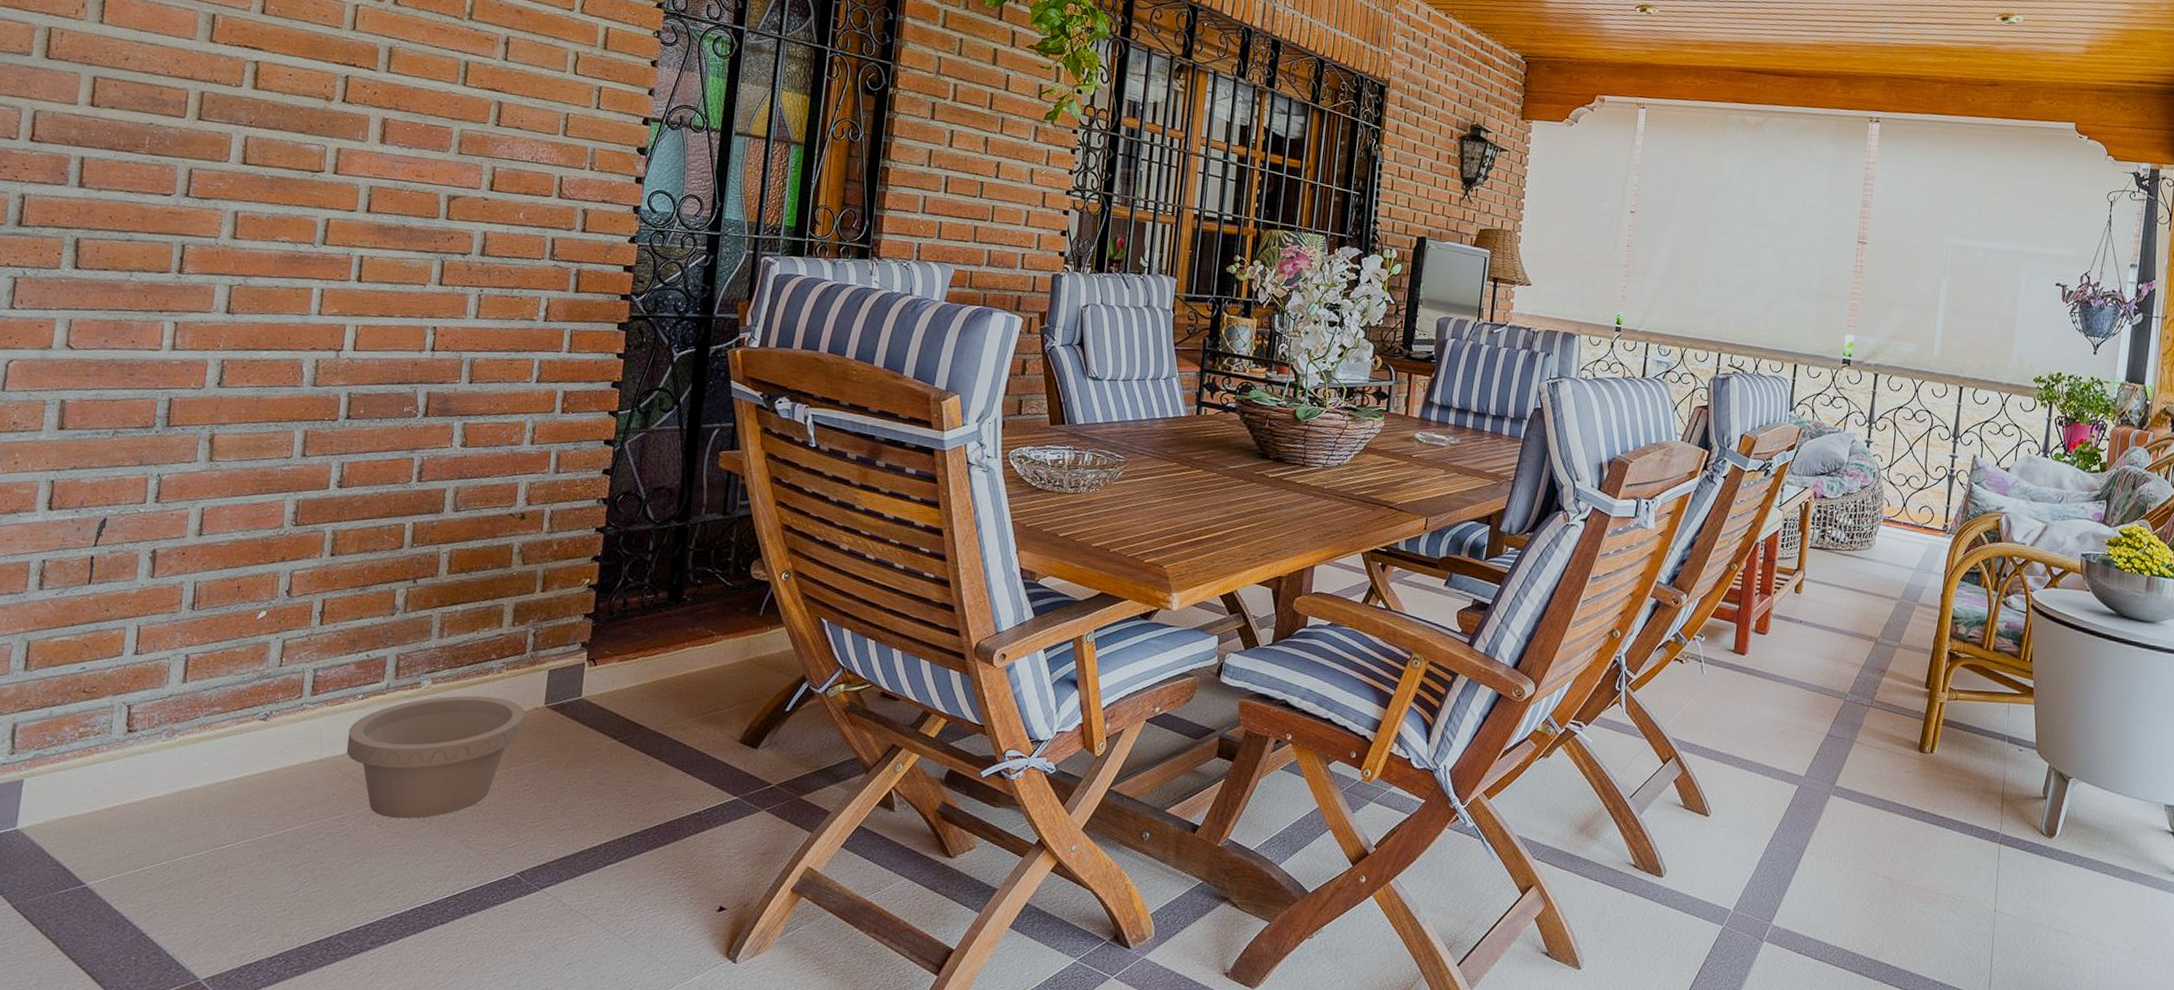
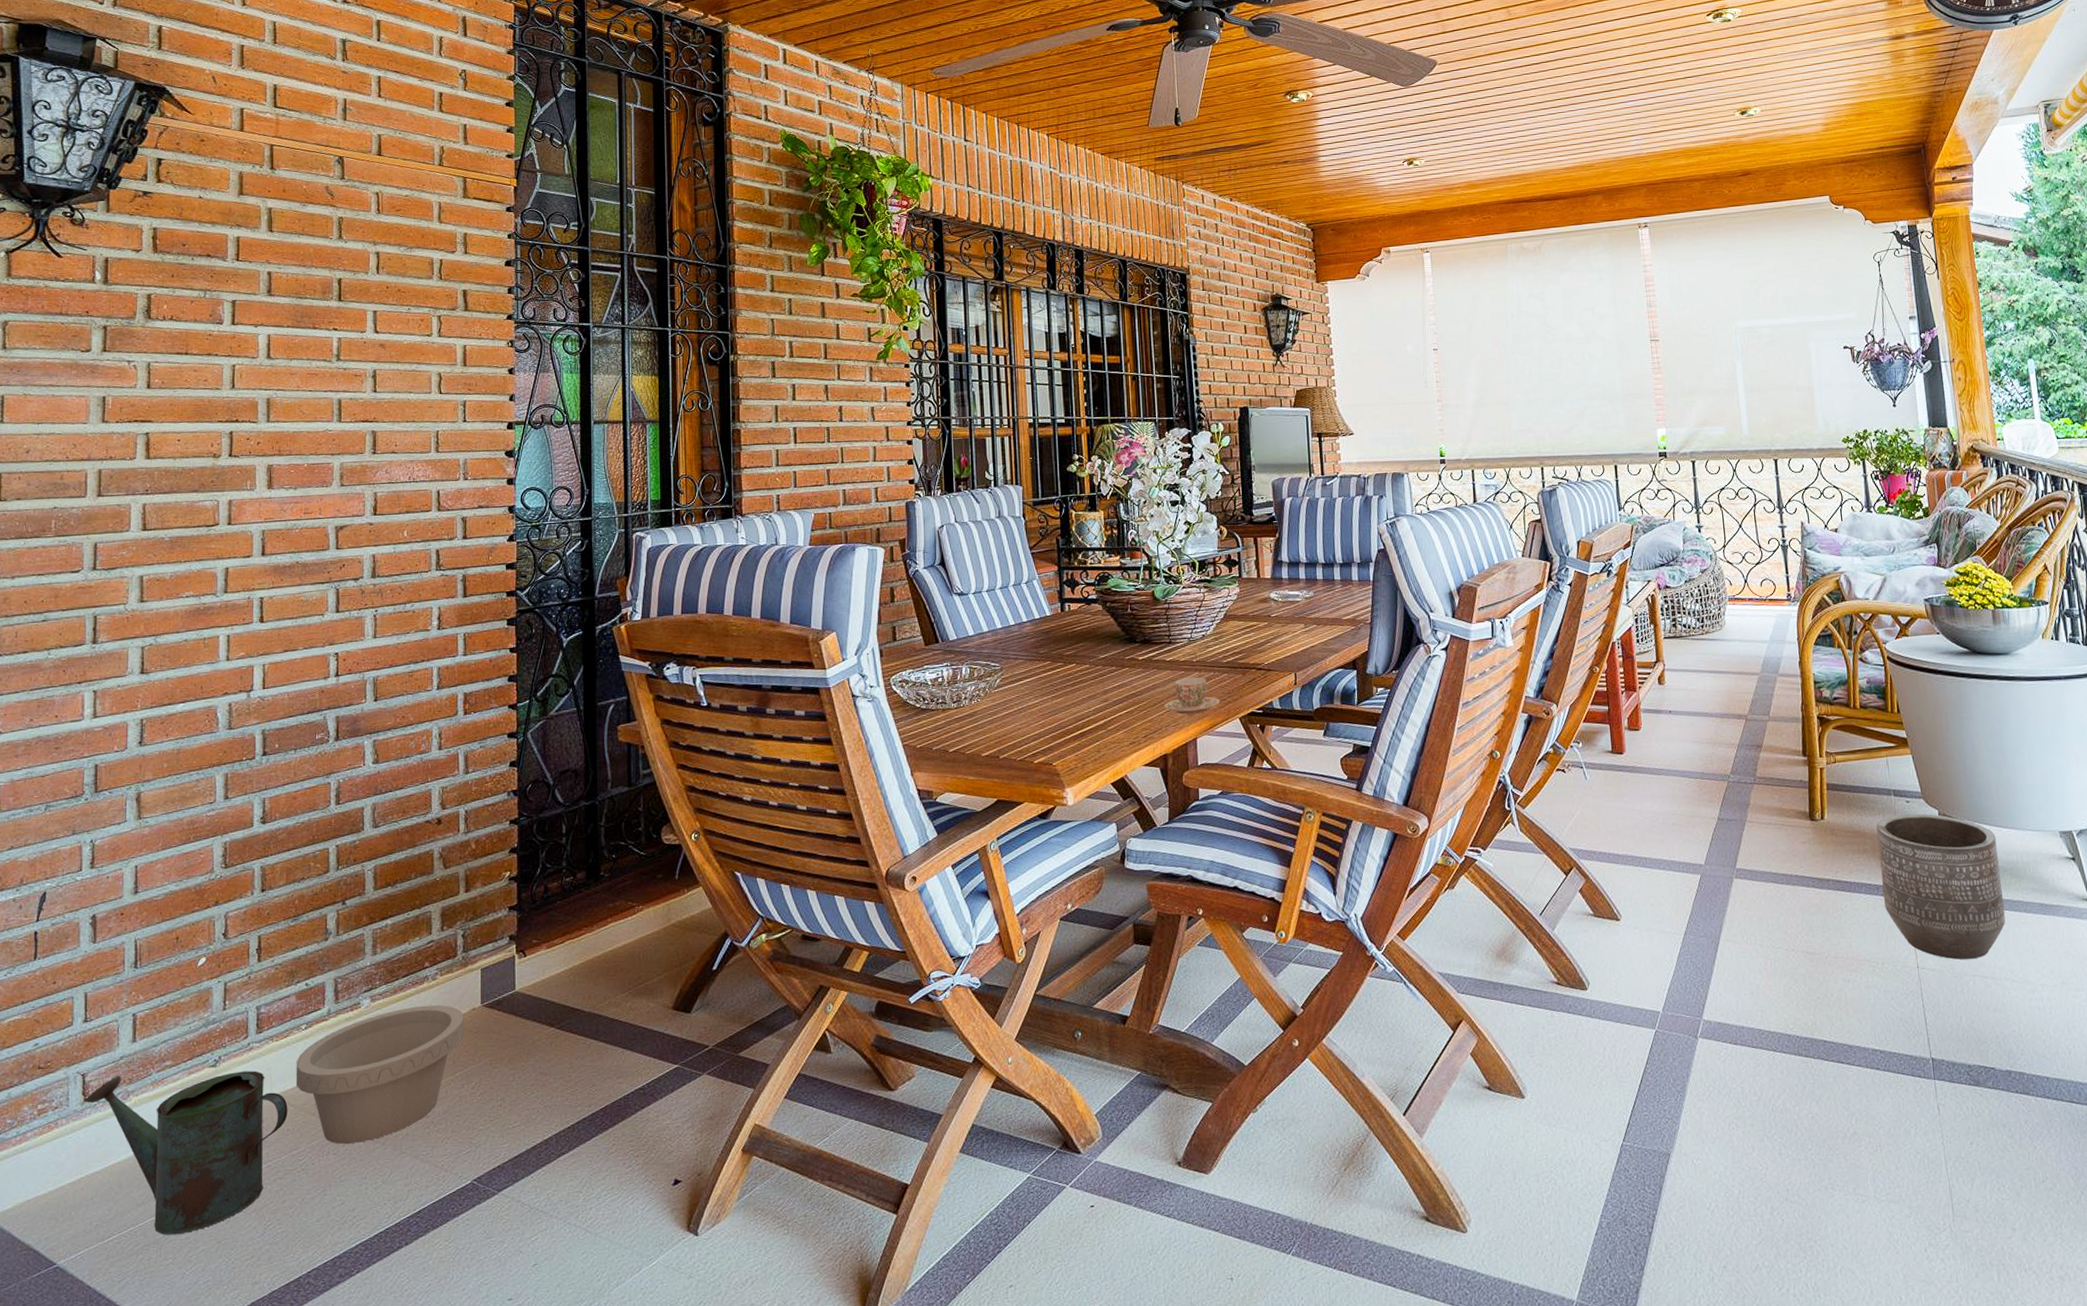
watering can: none [128,712,336,877] -> present [85,1070,288,1235]
teacup: none [1286,503,1345,542] -> present [1164,677,1220,714]
planter: none [1975,760,2101,912] -> present [1876,813,2006,960]

